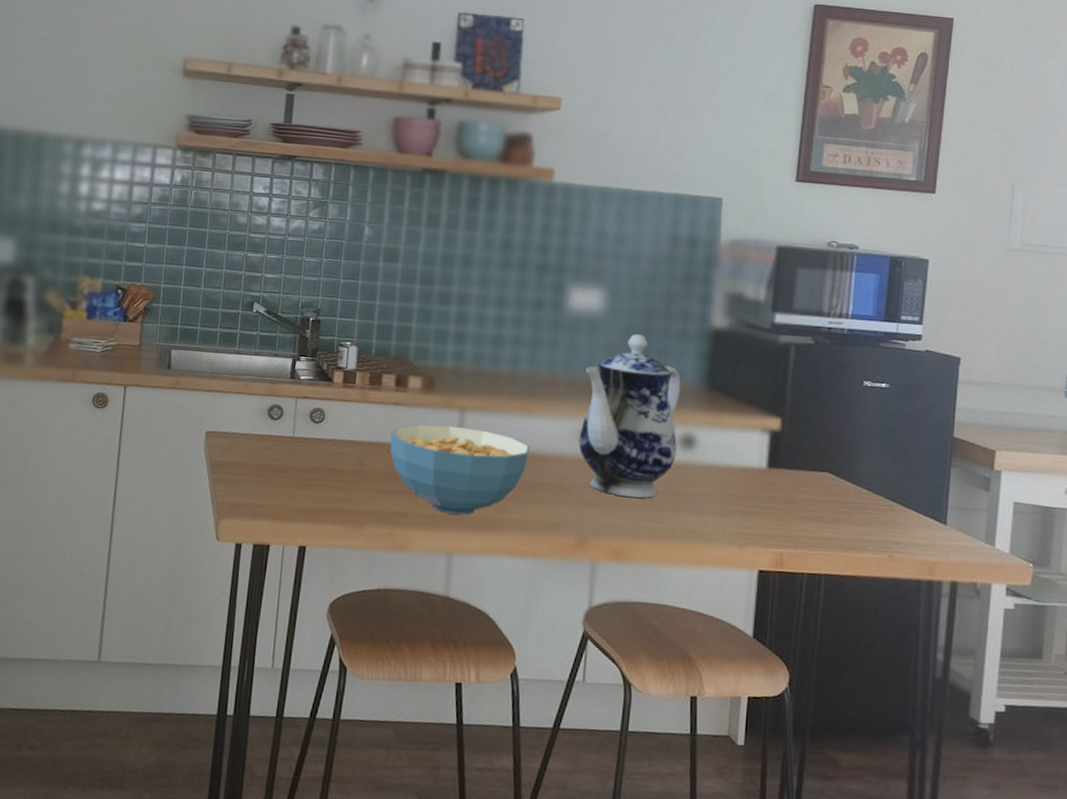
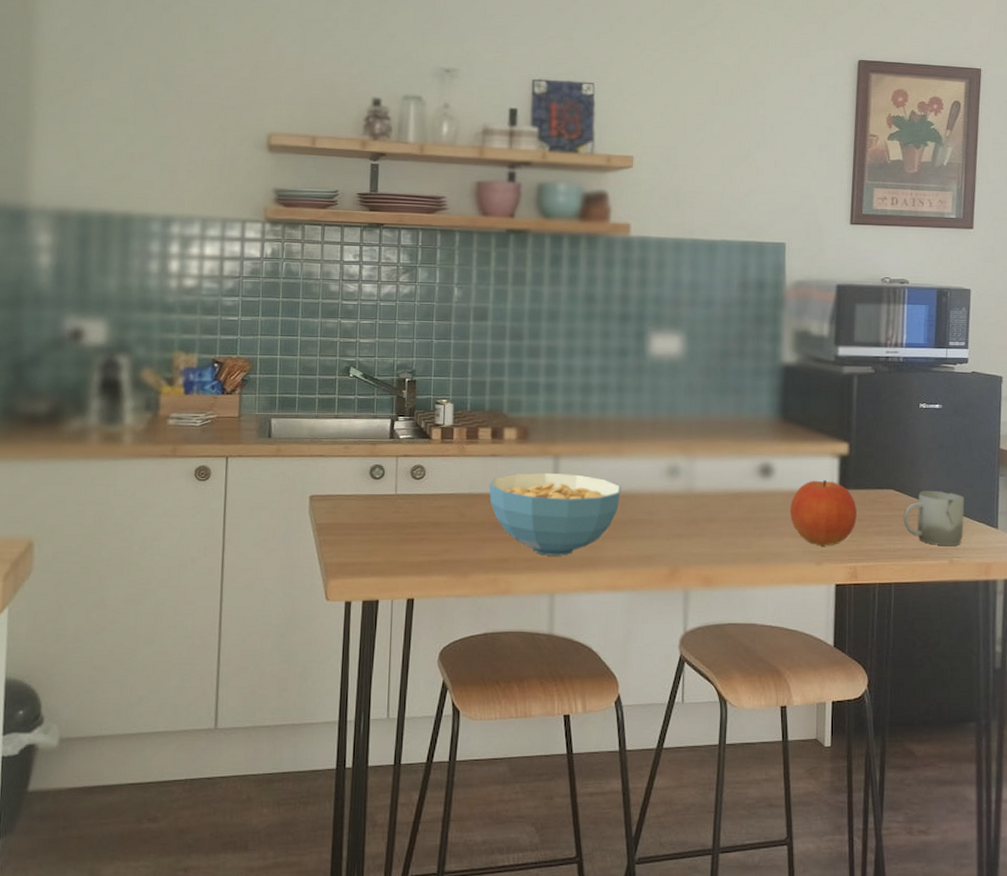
teapot: present [579,334,681,498] -> none [667,374,756,527]
fruit: none [712,455,787,528] -> present [790,480,858,546]
cup: none [838,476,910,540] -> present [903,491,965,546]

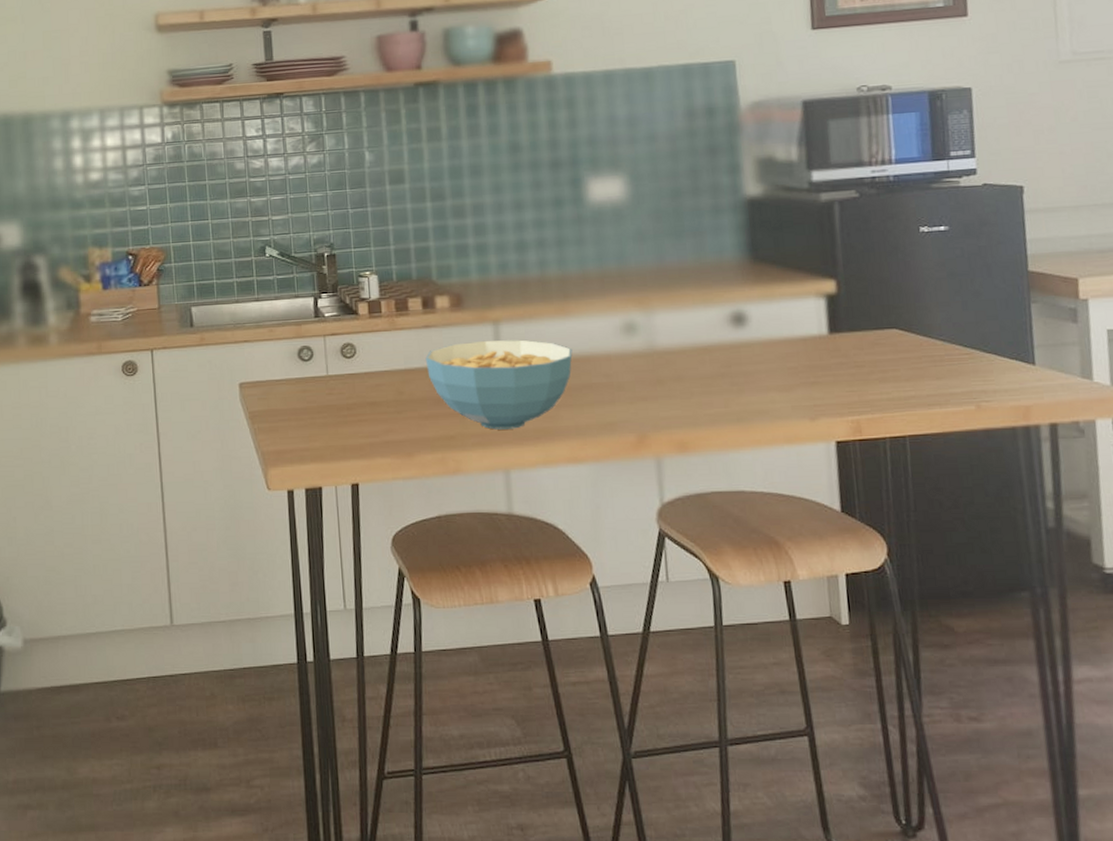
fruit: present [790,480,858,546] -> none [771,324,855,399]
cup: present [903,491,965,546] -> none [912,326,991,389]

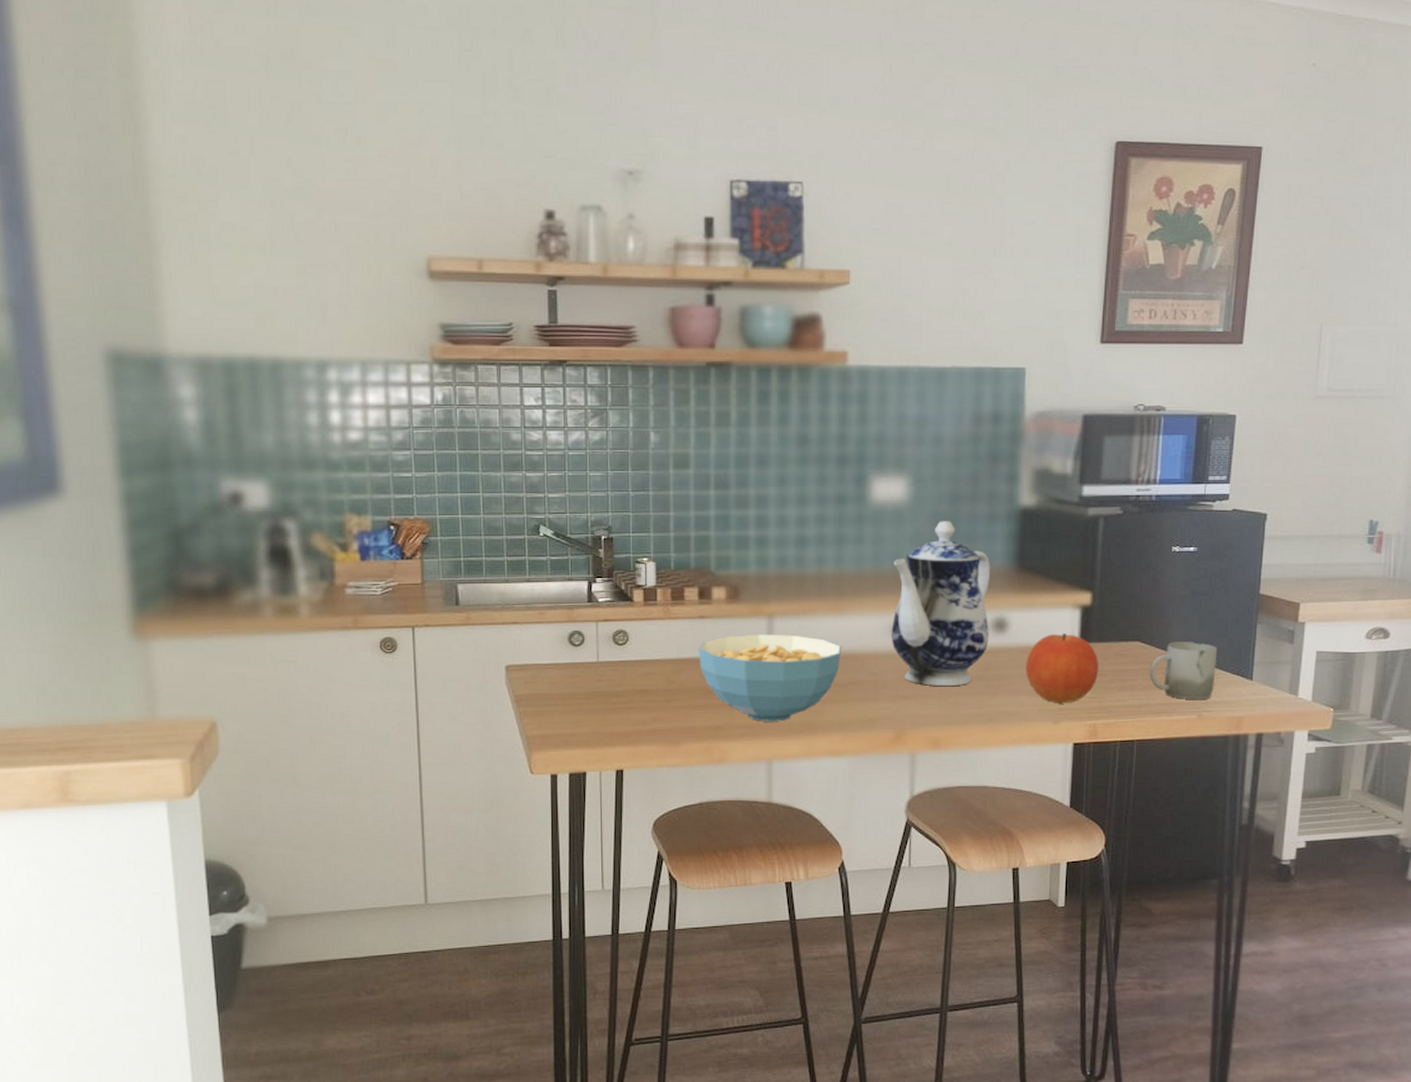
teapot: none [617,216,728,386] -> present [891,521,990,687]
fruit: none [771,324,855,399] -> present [1026,634,1099,704]
cup: none [912,326,991,389] -> present [1149,642,1218,699]

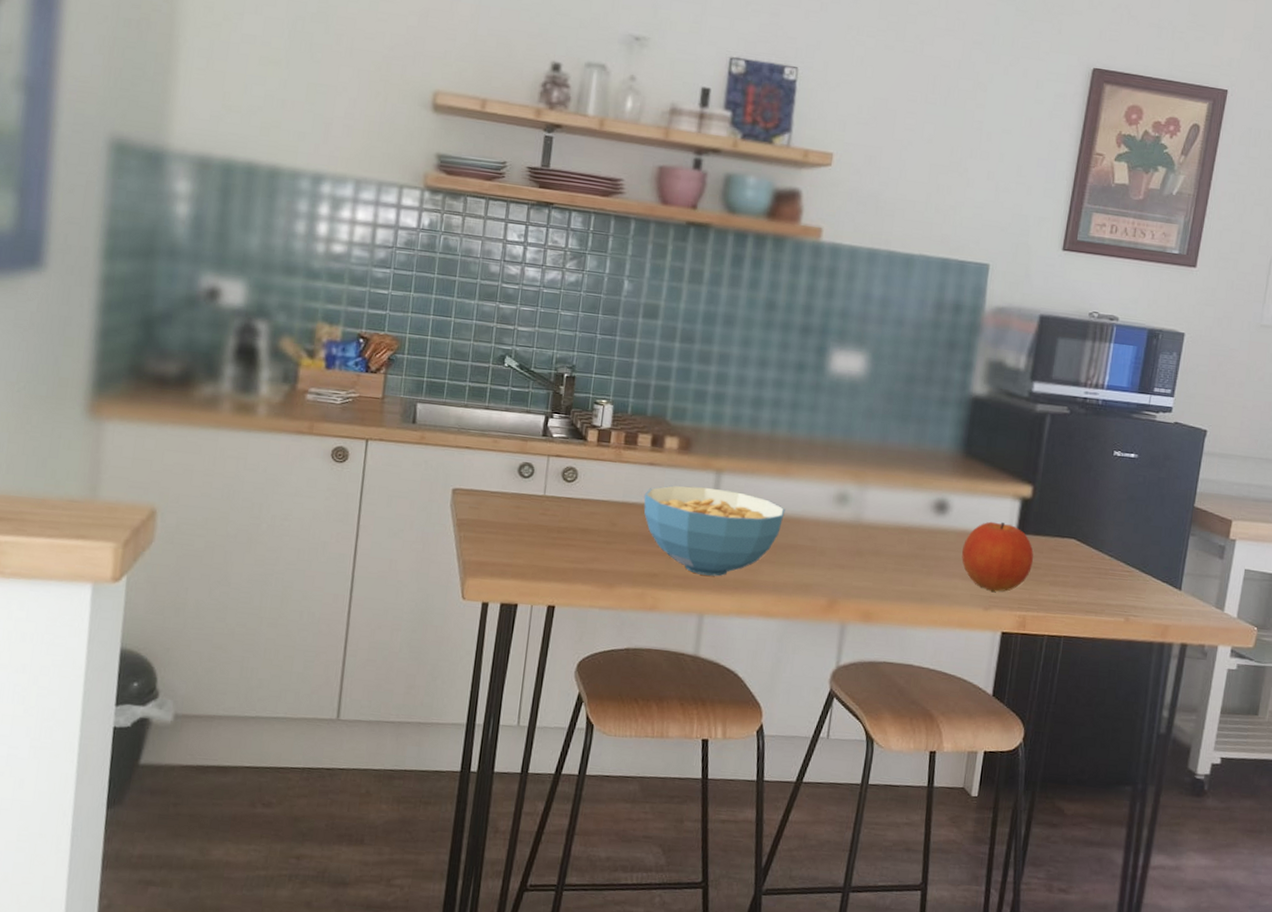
teapot: present [891,521,990,687] -> none [834,399,938,562]
cup: present [1149,642,1218,699] -> none [1081,543,1150,604]

